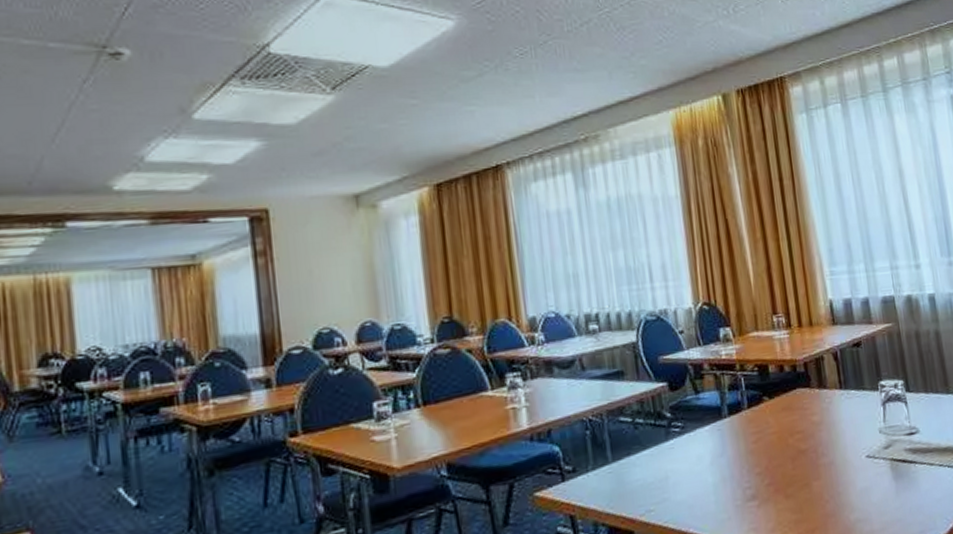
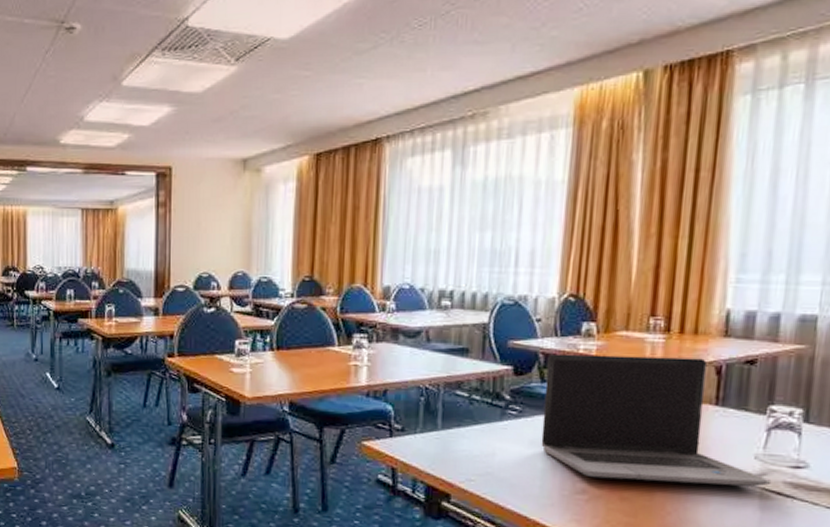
laptop computer: none [696,347,897,482] -> present [541,353,772,487]

